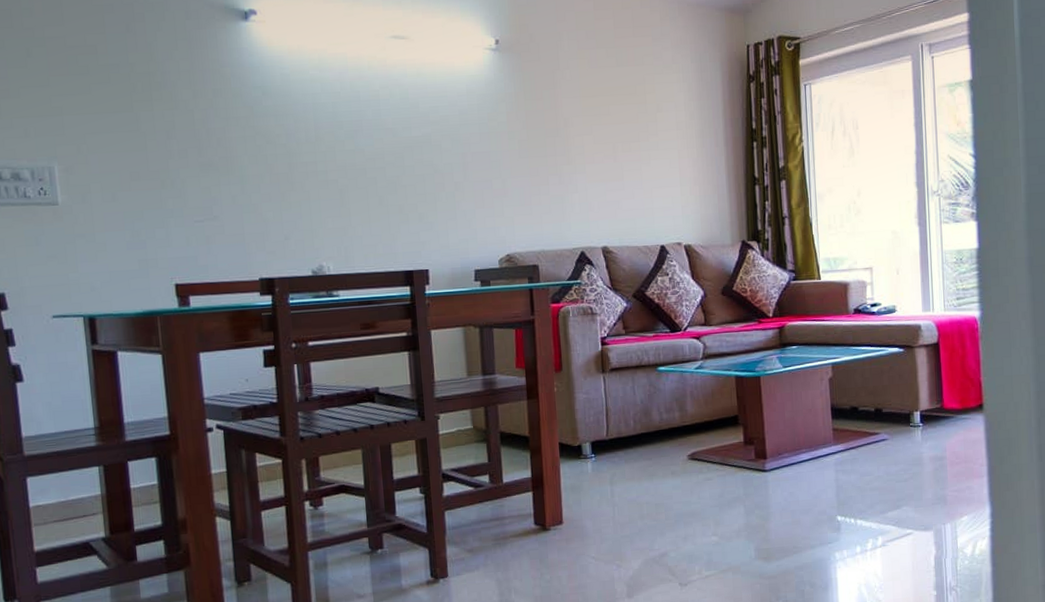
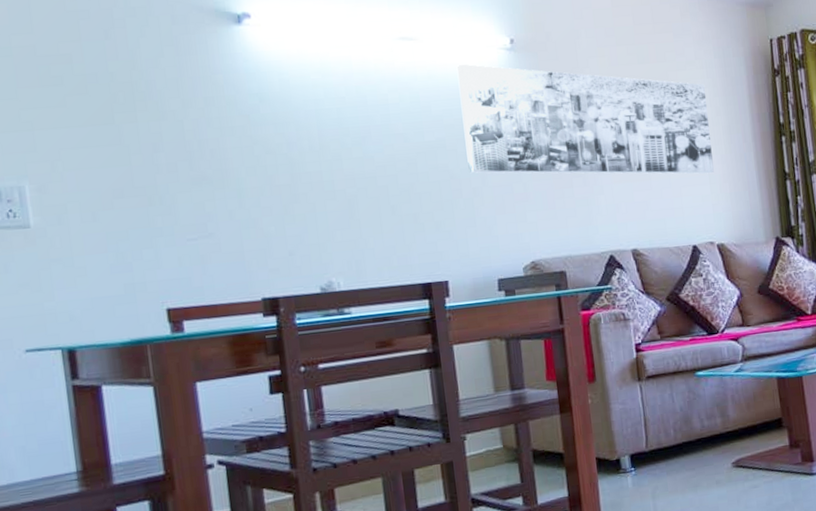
wall art: none [444,63,685,177] -> present [456,64,714,174]

